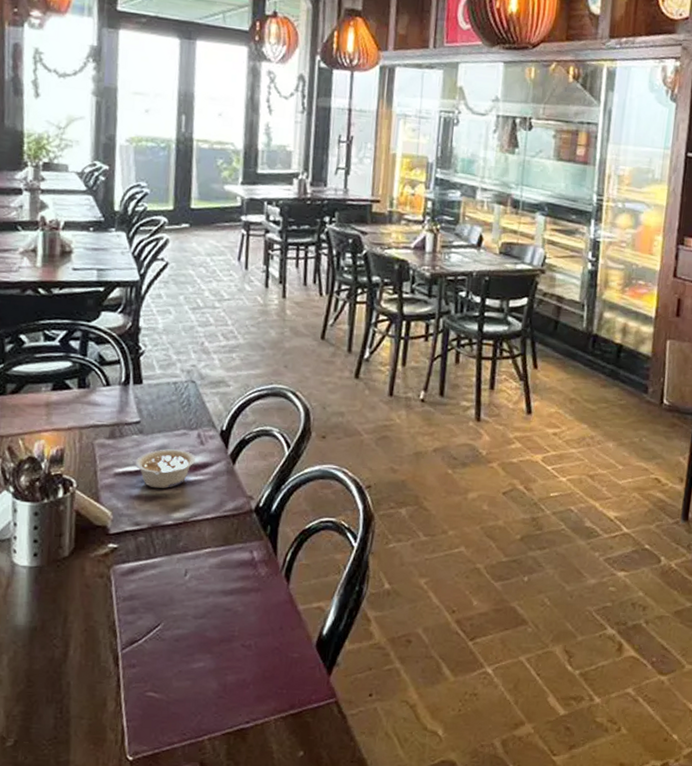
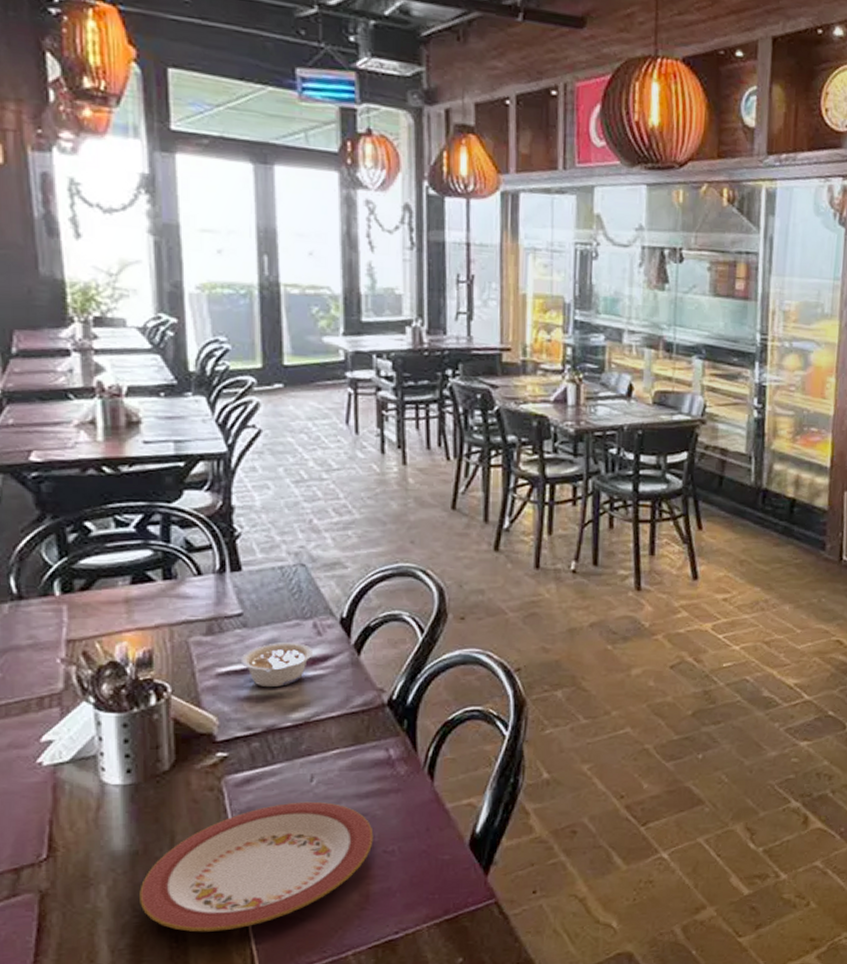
plate: none [34,593,234,707] -> present [139,801,374,932]

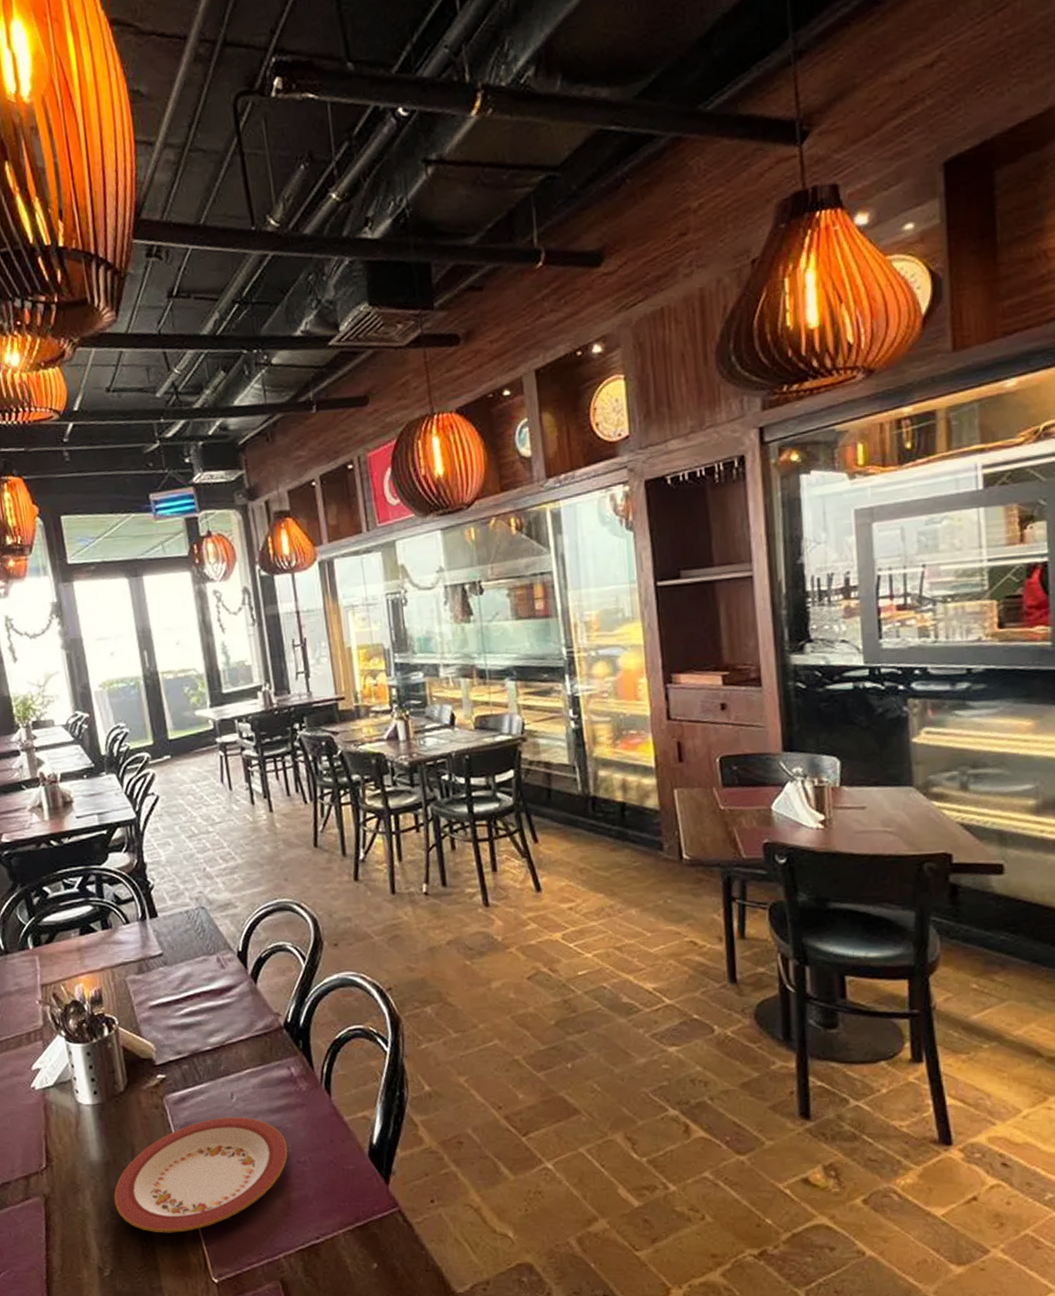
legume: present [240,643,312,686] -> none [165,976,220,1016]

